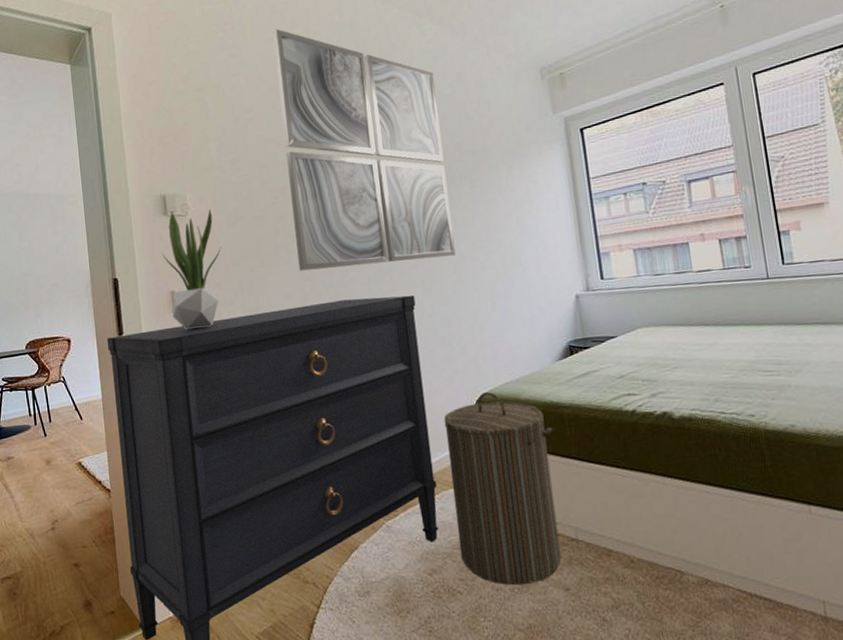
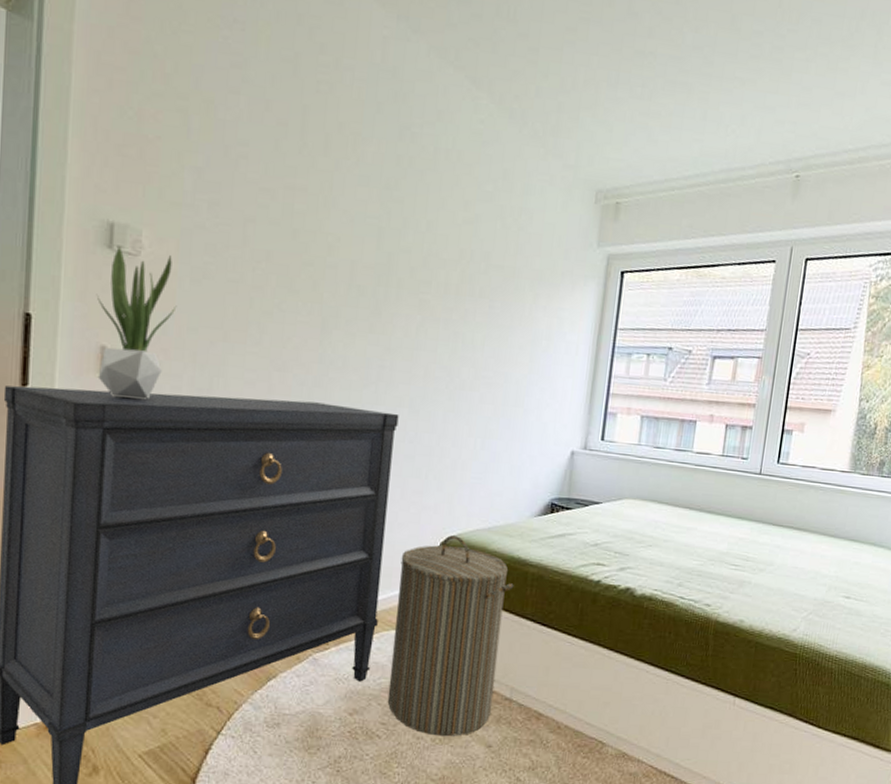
wall art: present [273,28,456,271] -> none [270,47,477,380]

